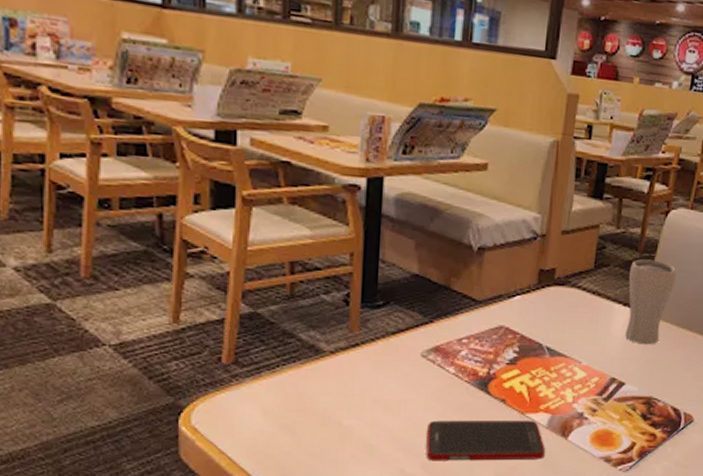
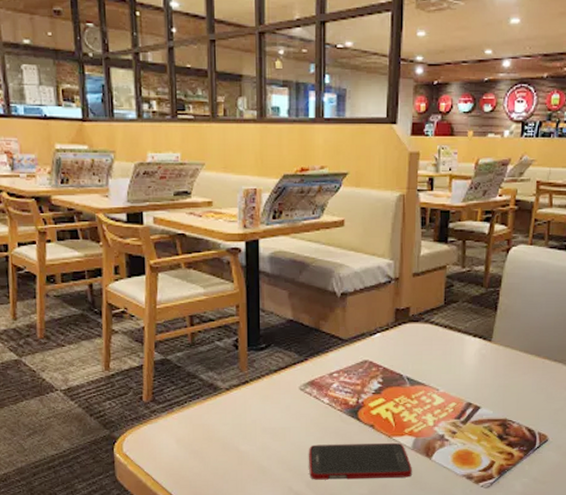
drinking glass: present [624,259,676,345] -> none [477,294,521,372]

